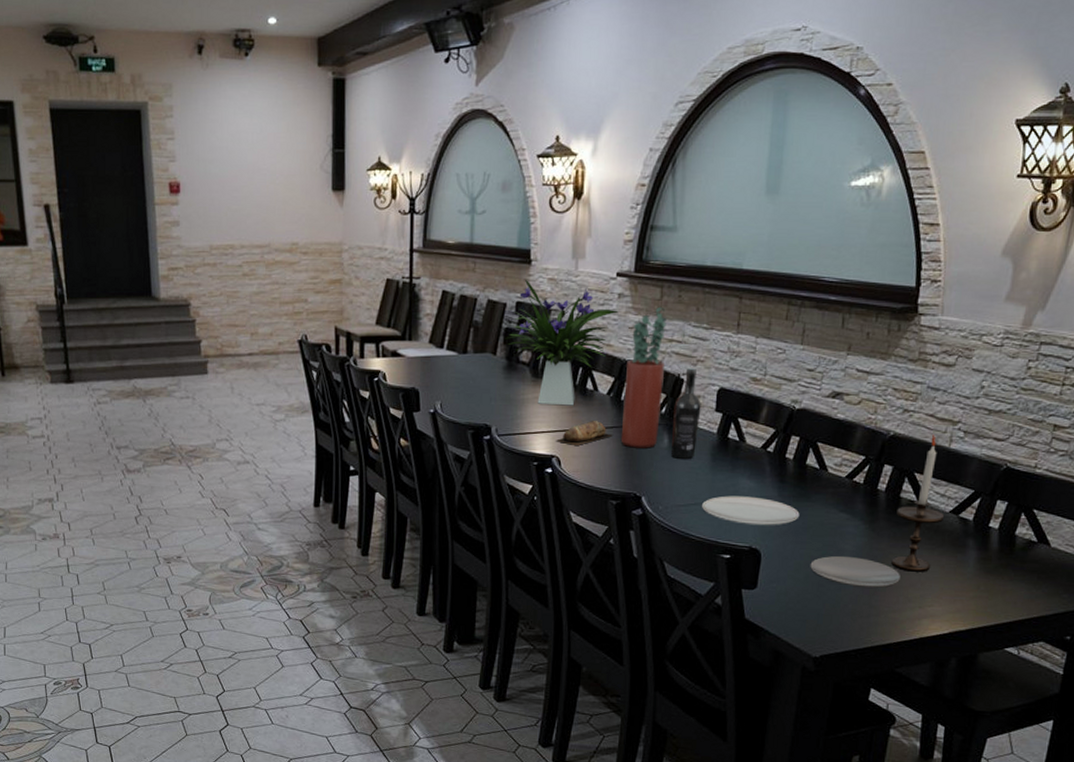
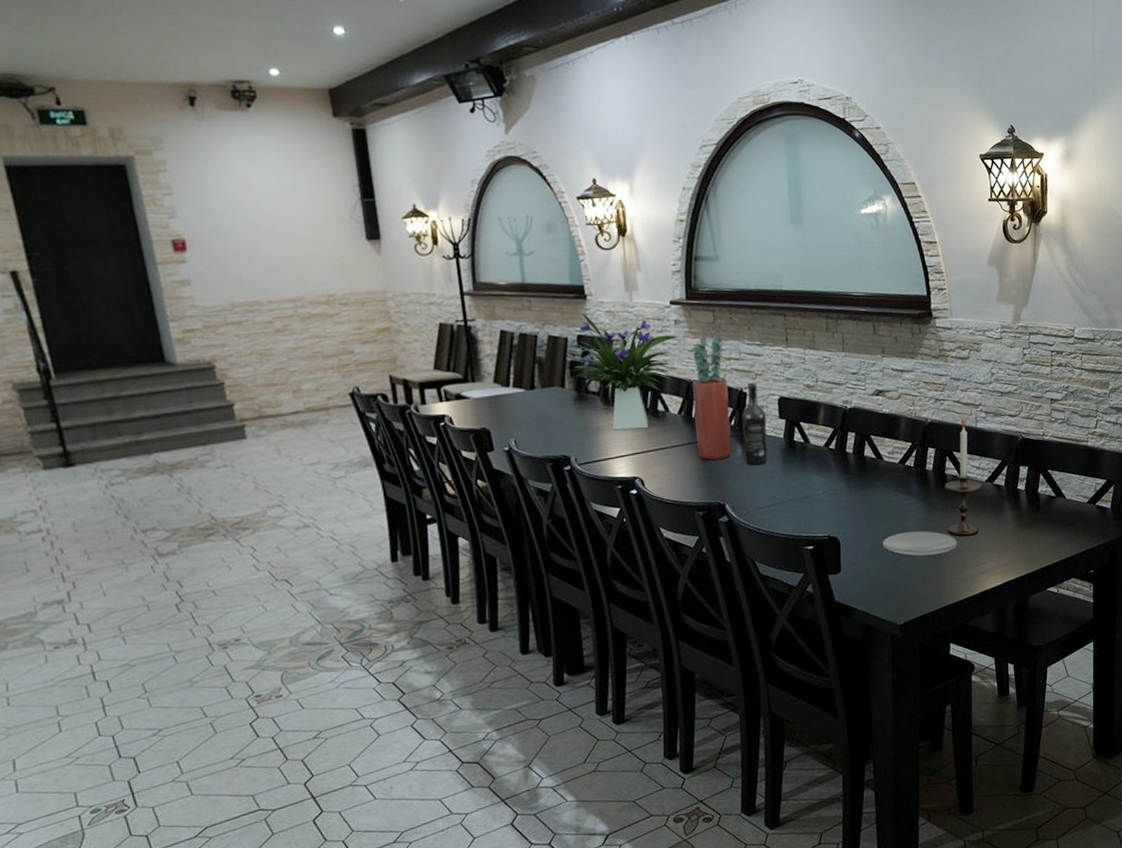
bread loaf: present [556,421,613,445] -> none [637,439,690,465]
plate: present [702,496,800,526] -> none [781,490,867,517]

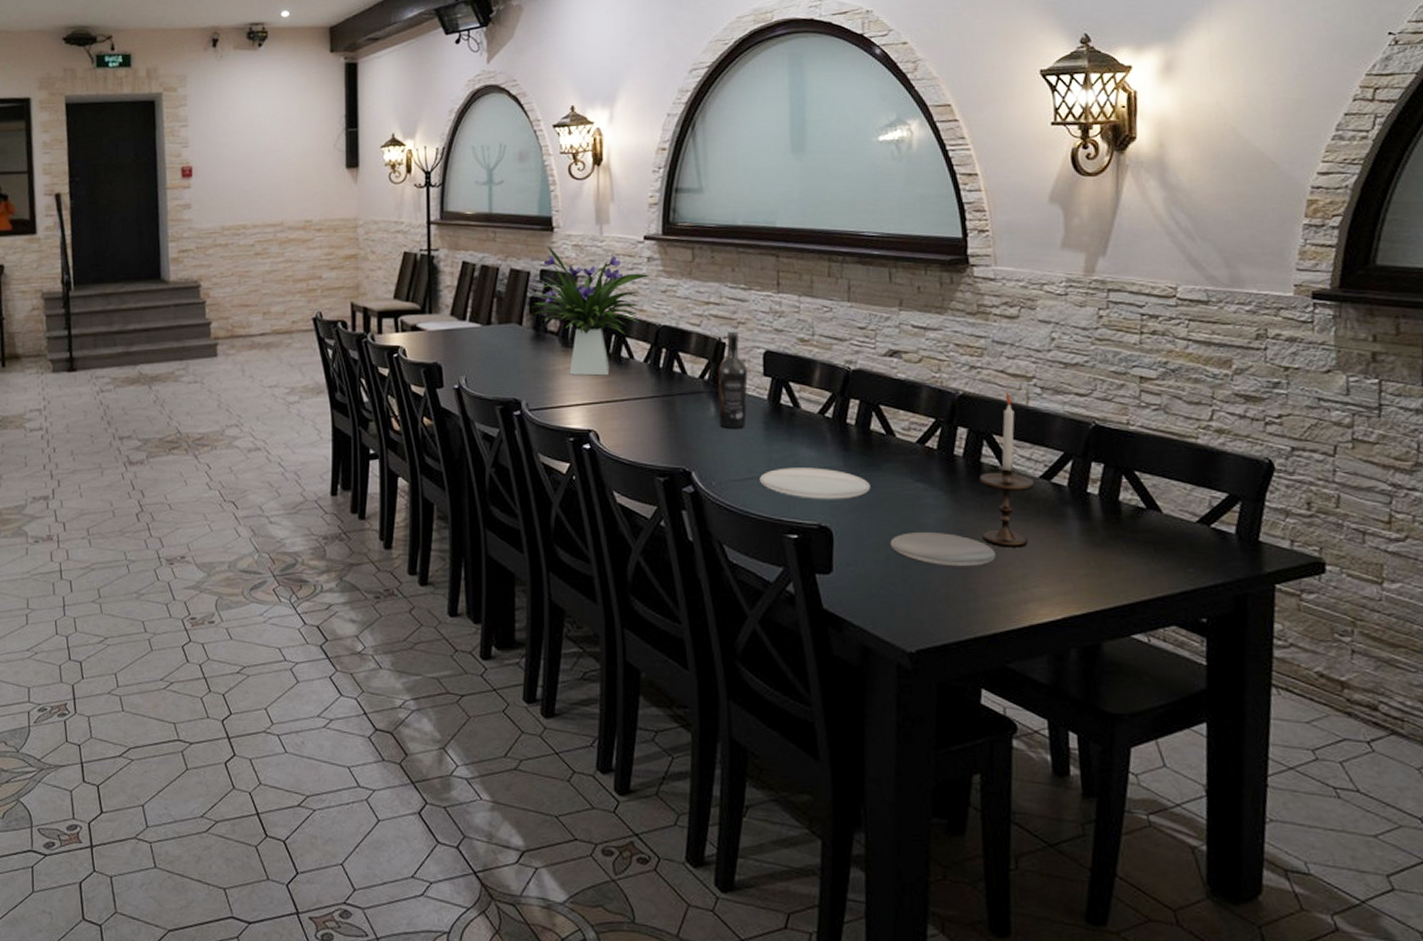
vase: present [692,322,732,461] -> none [662,261,704,419]
plate: none [781,490,867,517] -> present [760,467,871,500]

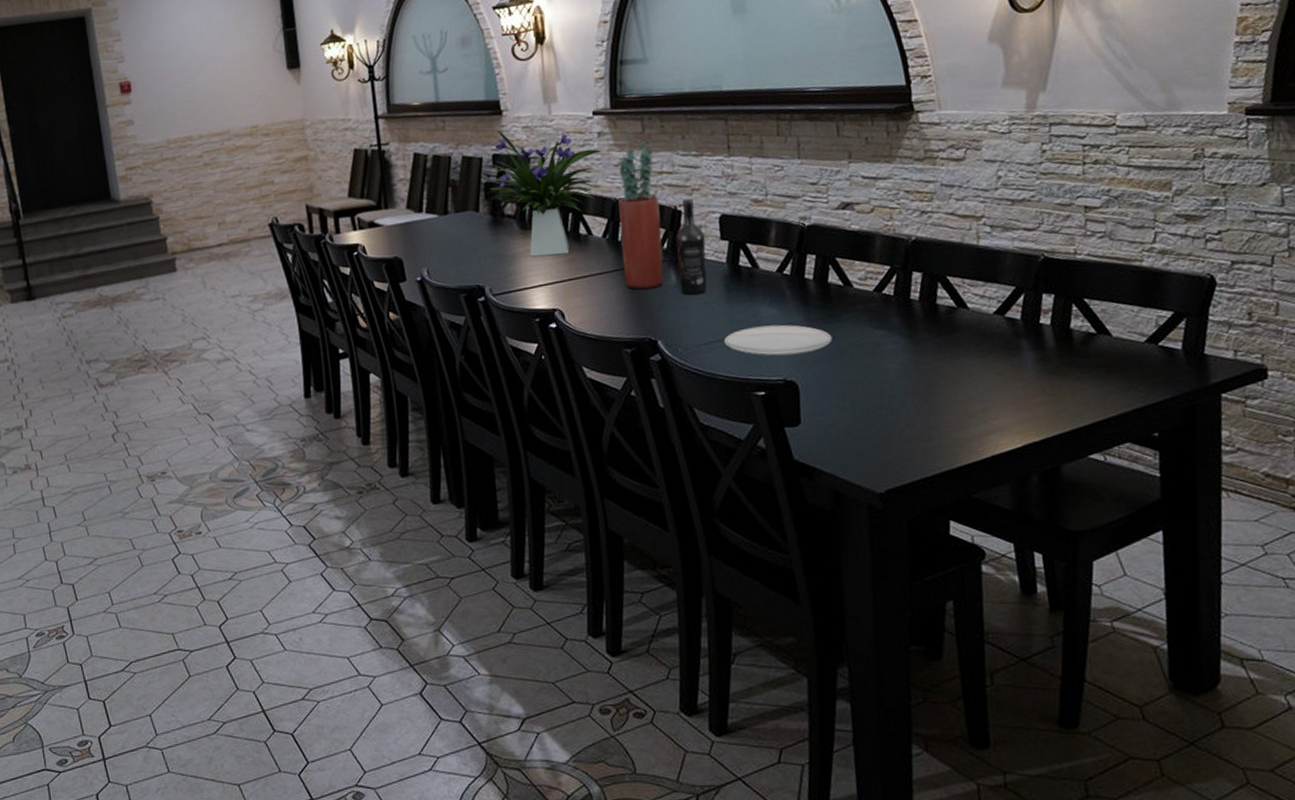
vase: none [662,261,704,419] -> present [618,132,665,290]
plate: present [890,532,995,569] -> none [854,375,956,409]
candlestick: present [979,392,1035,548] -> none [936,233,990,384]

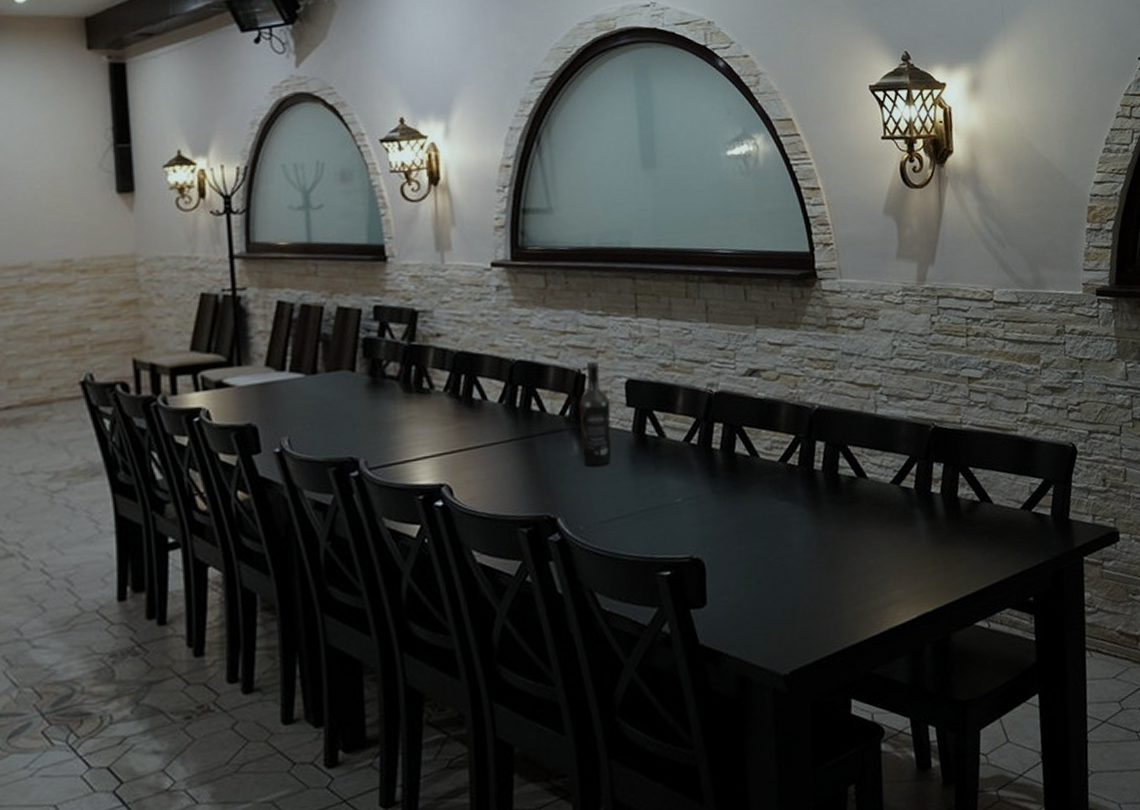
flower arrangement: present [485,131,601,257] -> none [363,280,499,424]
vase: present [618,132,665,290] -> none [517,288,566,462]
plate: present [724,324,832,356] -> none [629,498,739,532]

